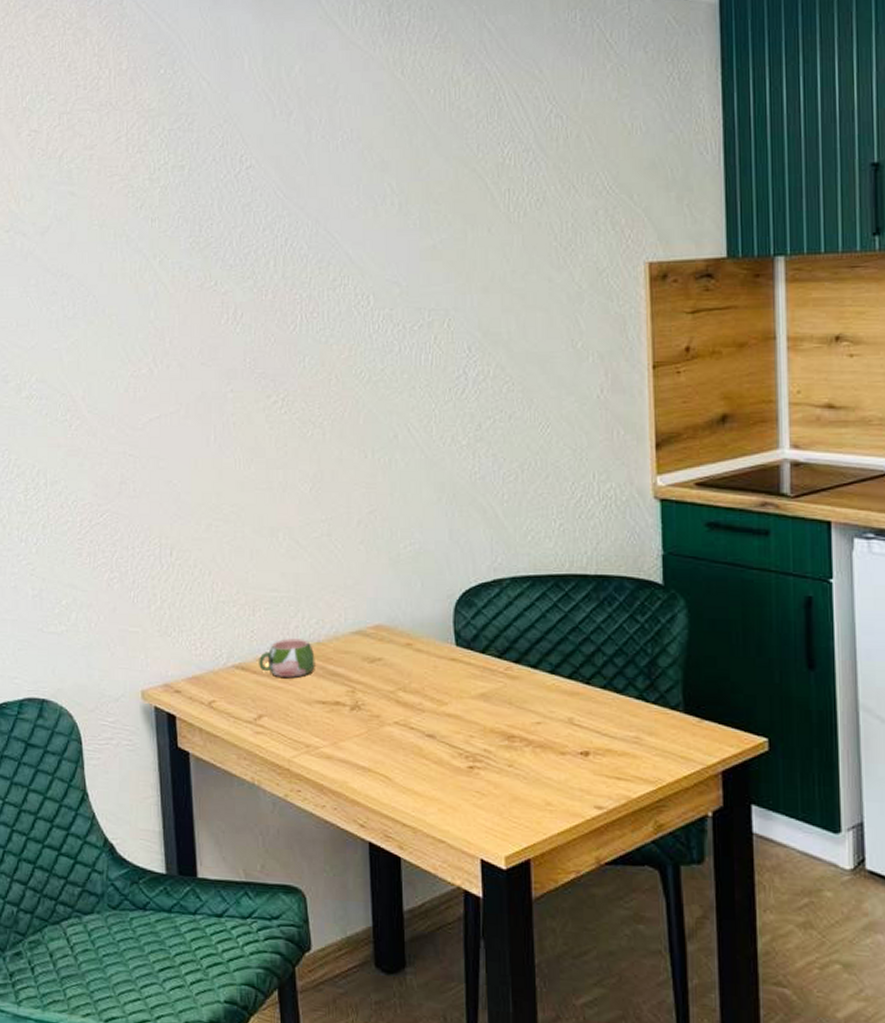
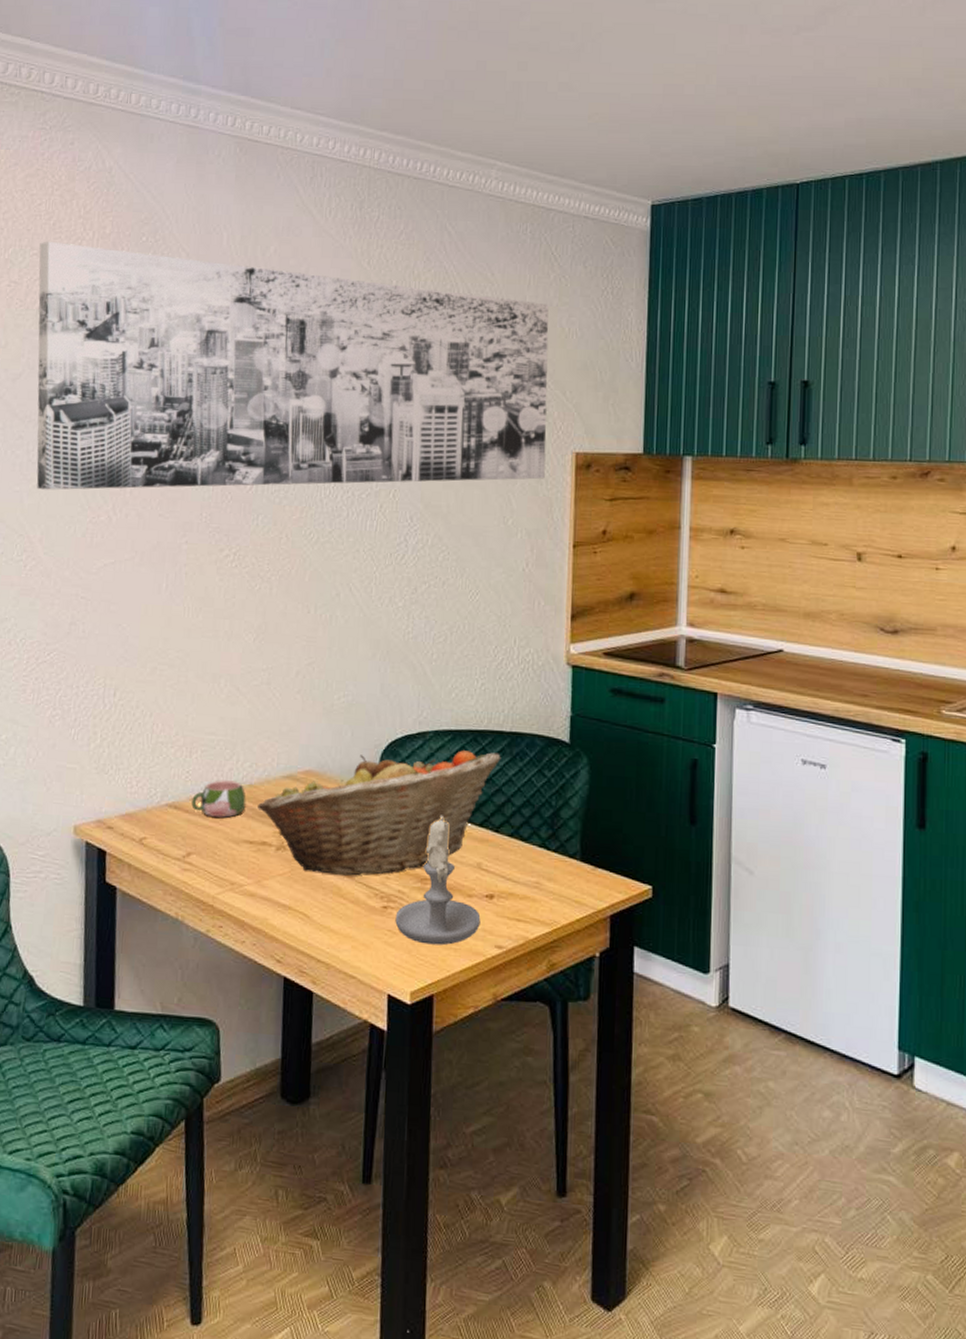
wall art: none [56,84,615,346] -> present [36,241,549,490]
fruit basket: none [328,597,587,735] -> present [258,750,501,875]
candle: none [483,667,576,807] -> present [395,815,481,946]

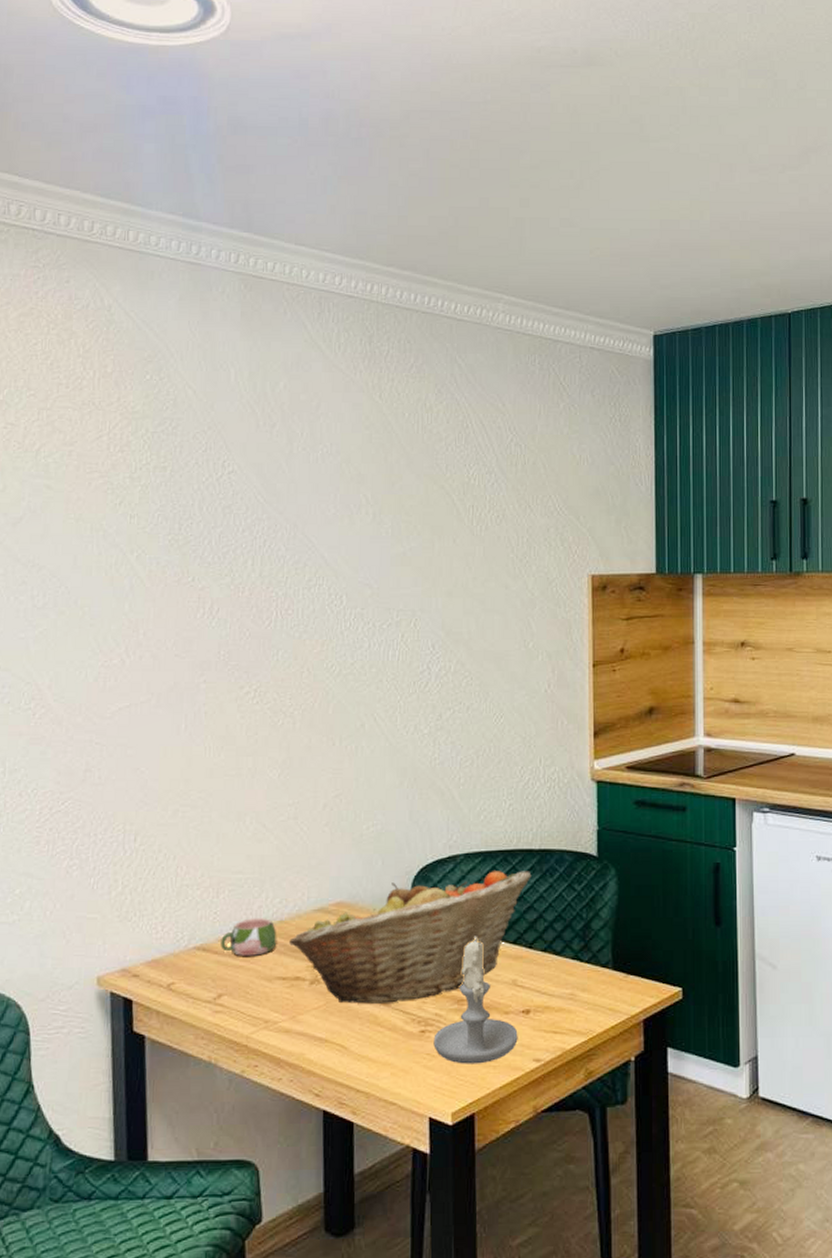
wall art: present [36,241,549,490] -> none [36,381,563,635]

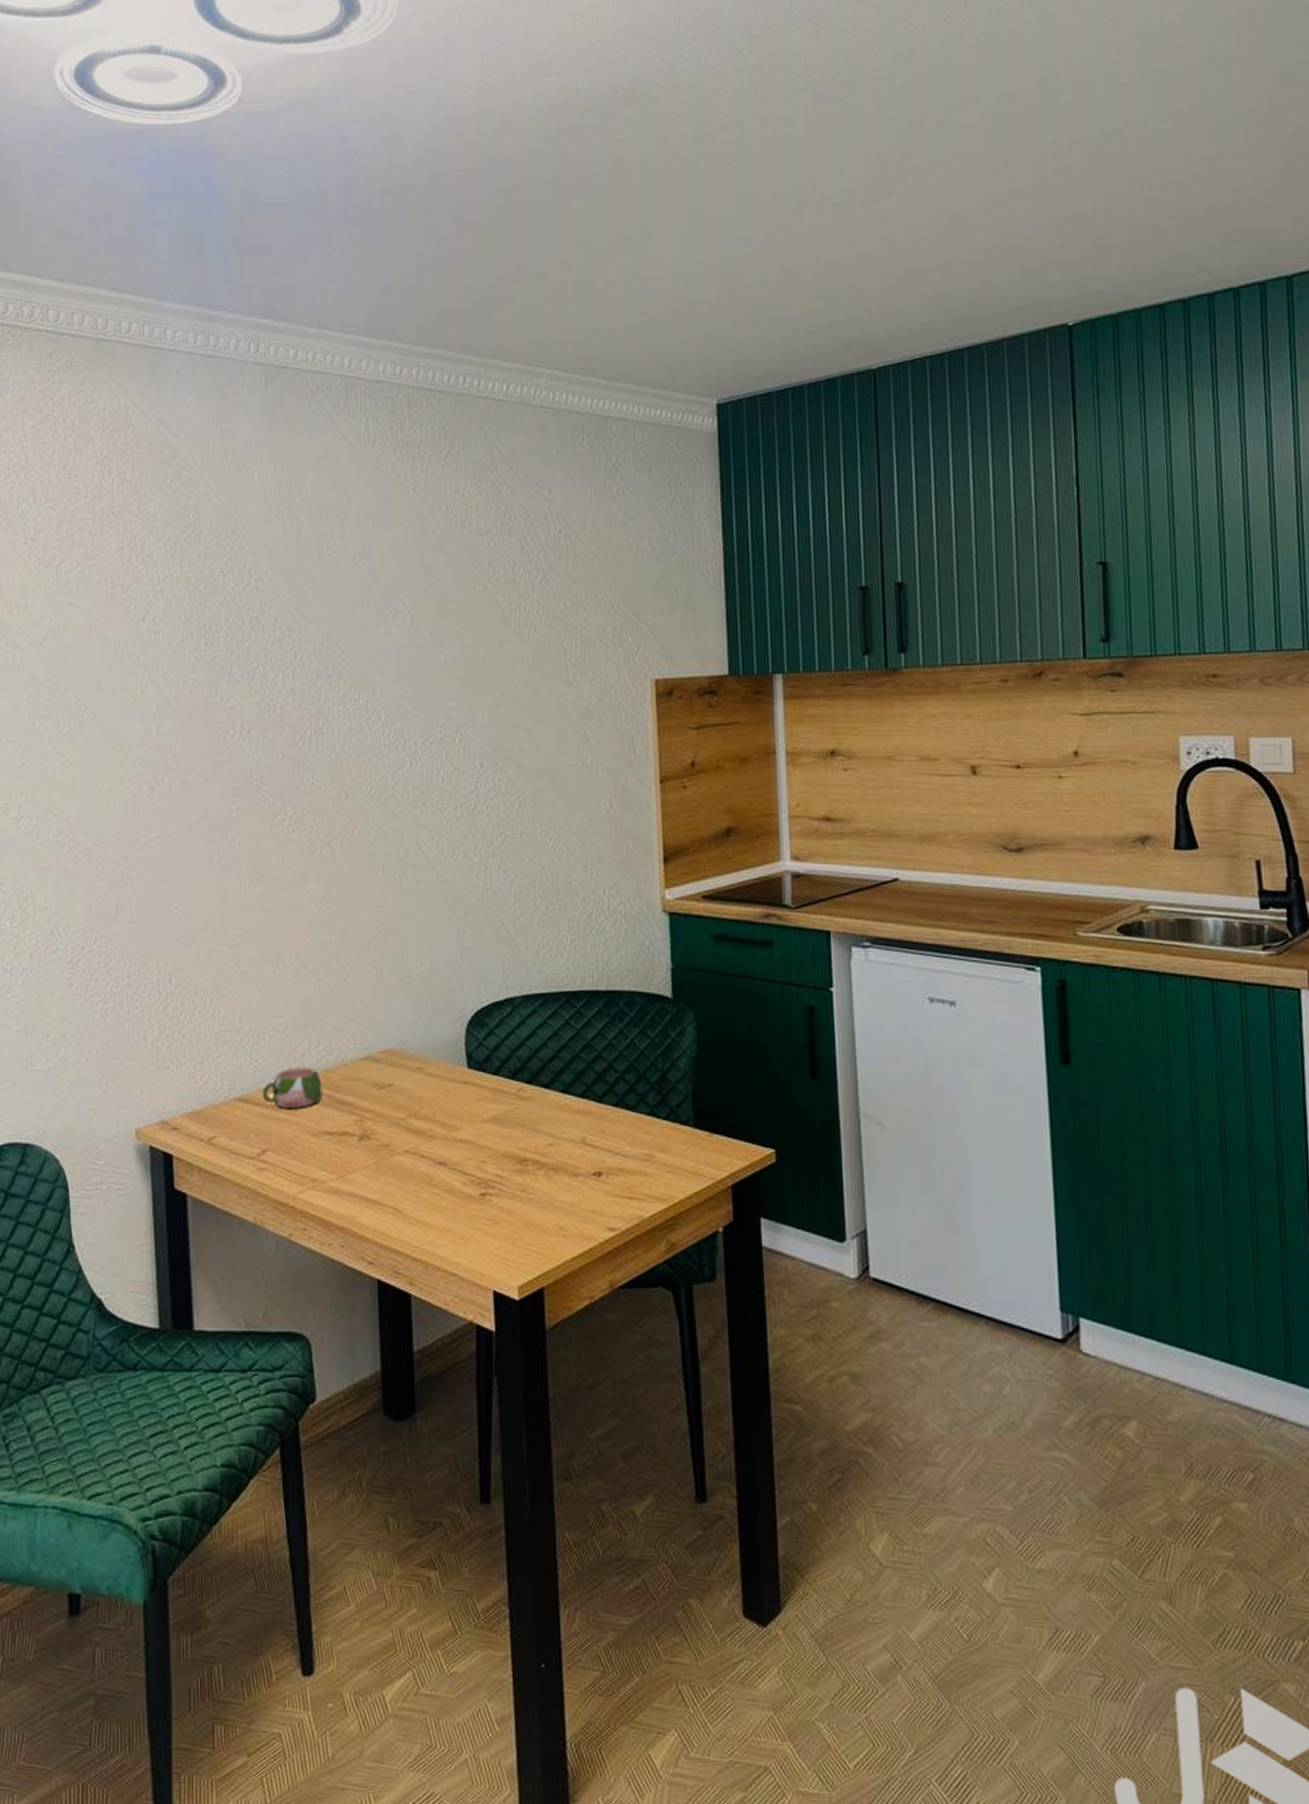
fruit basket: present [289,871,532,1004] -> none [335,1015,599,1162]
candle: present [433,936,518,1064] -> none [495,1088,590,1232]

